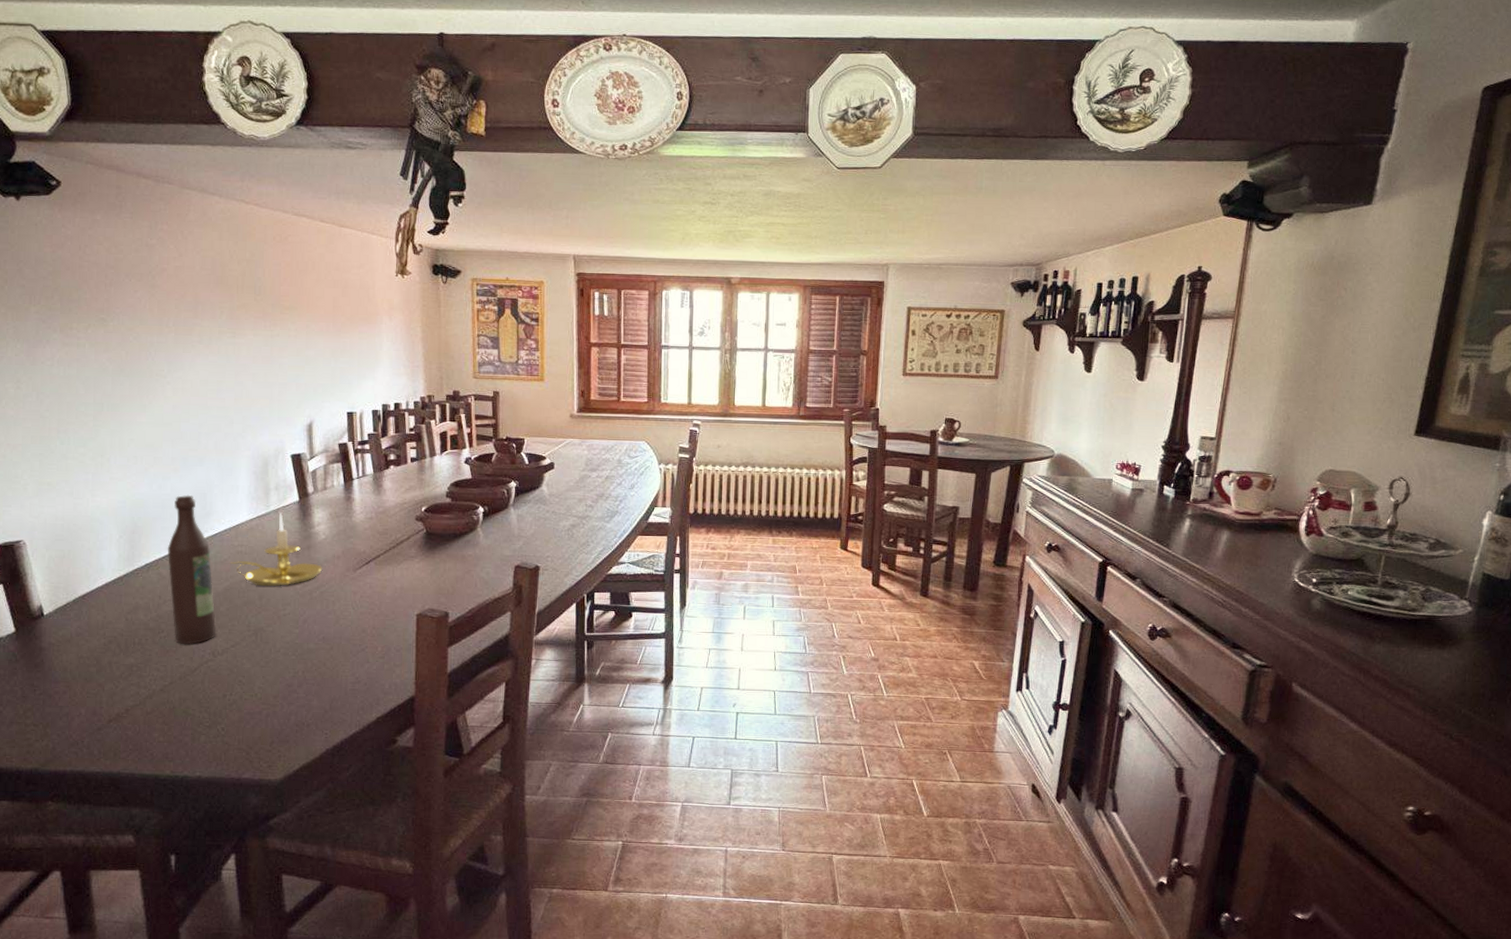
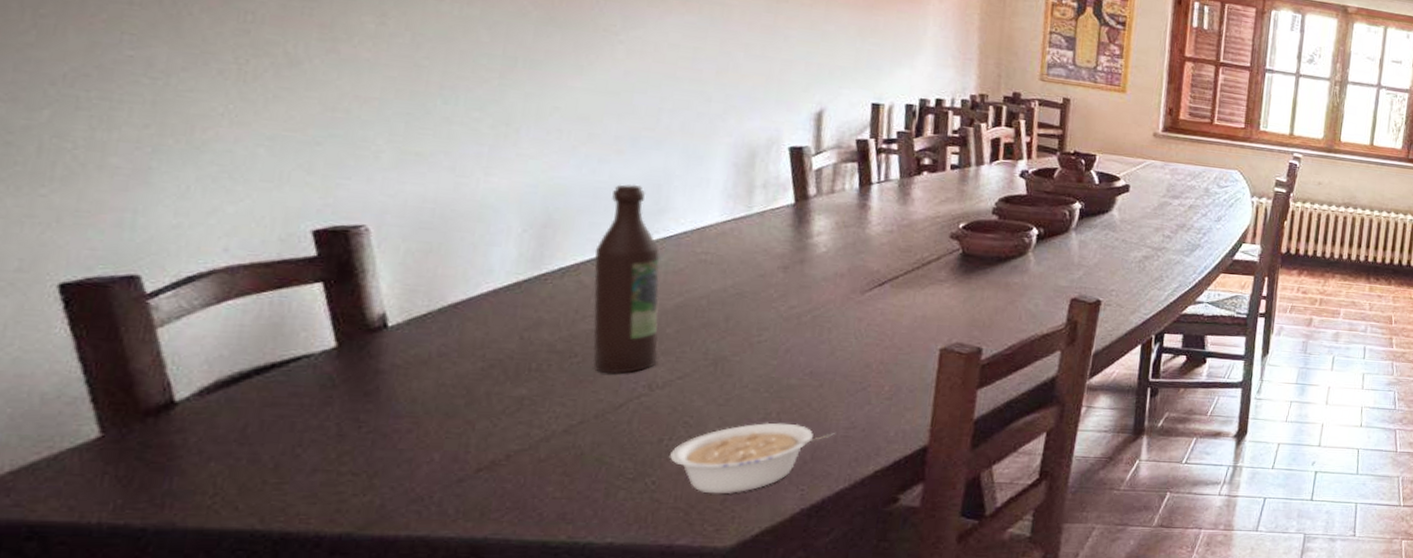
candle holder: present [229,512,323,587] -> none [686,216,819,307]
legume: none [231,679,345,738] -> present [668,422,835,494]

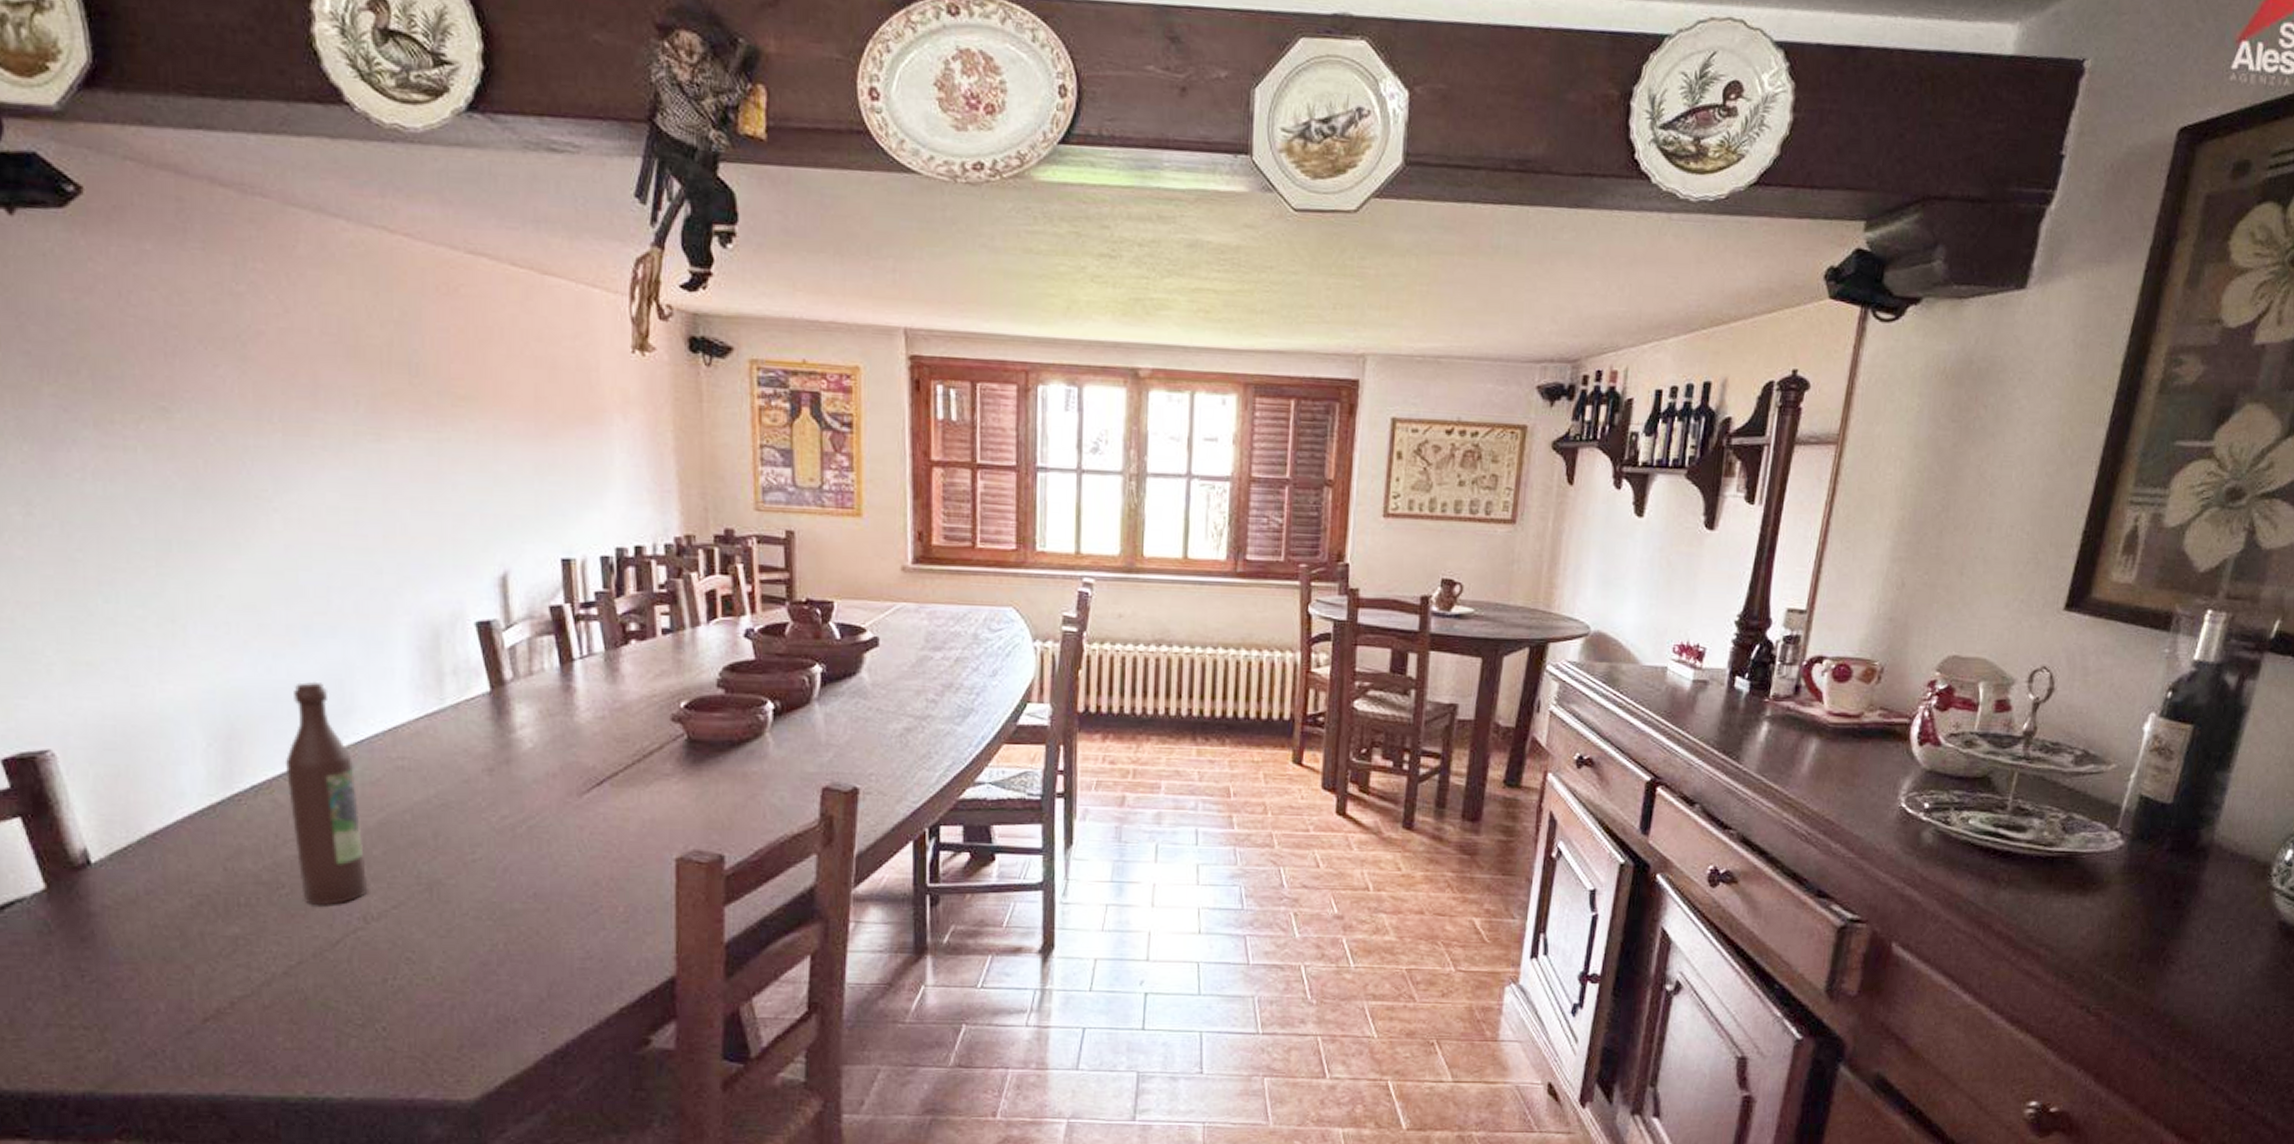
legume: present [668,422,835,494] -> none [395,955,570,1040]

